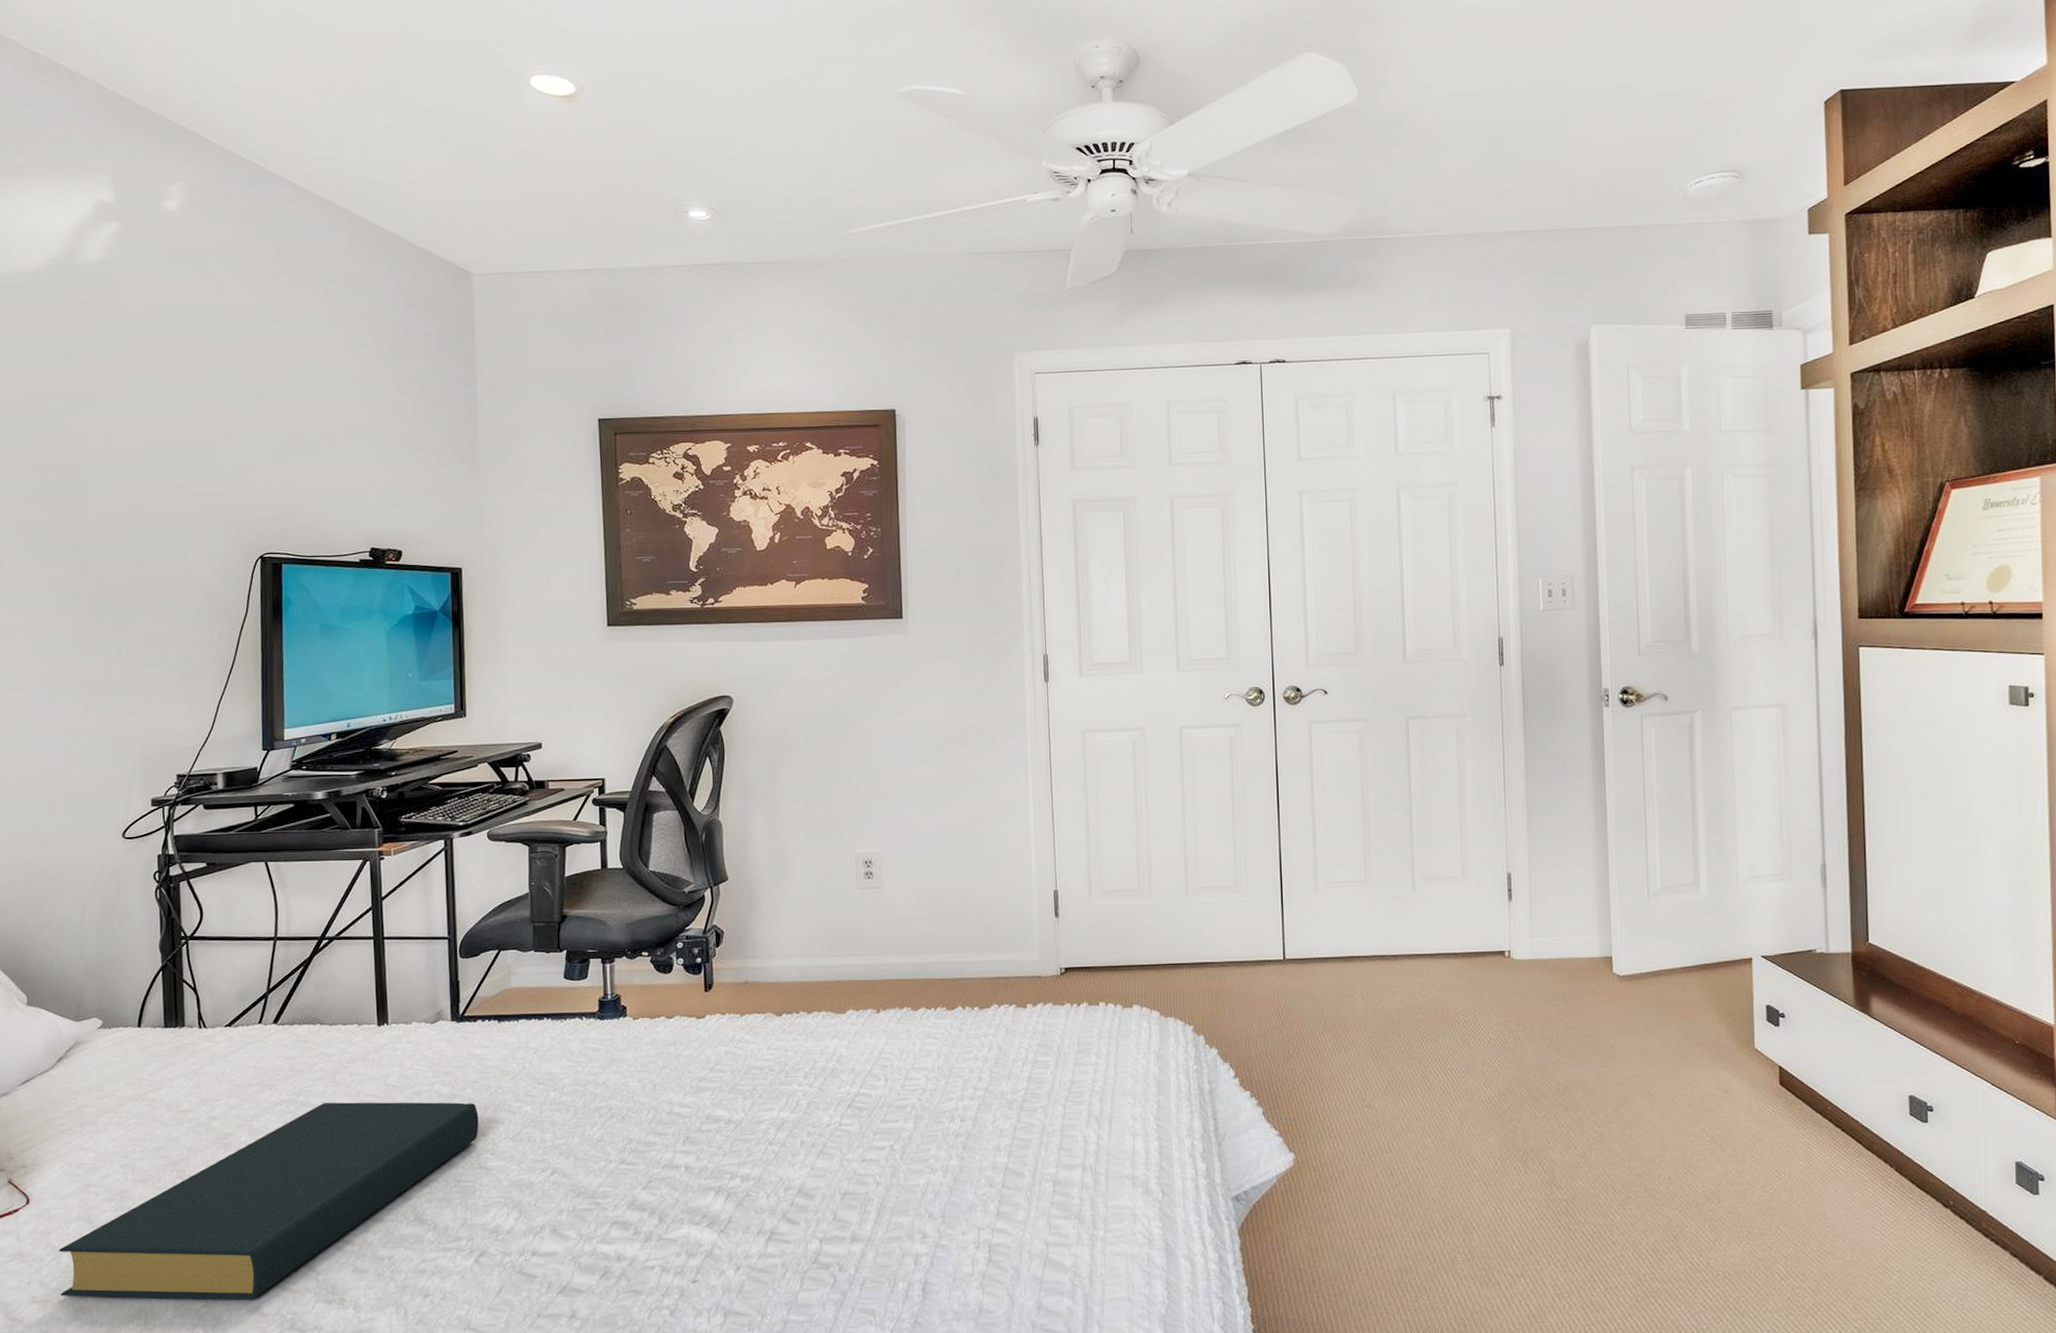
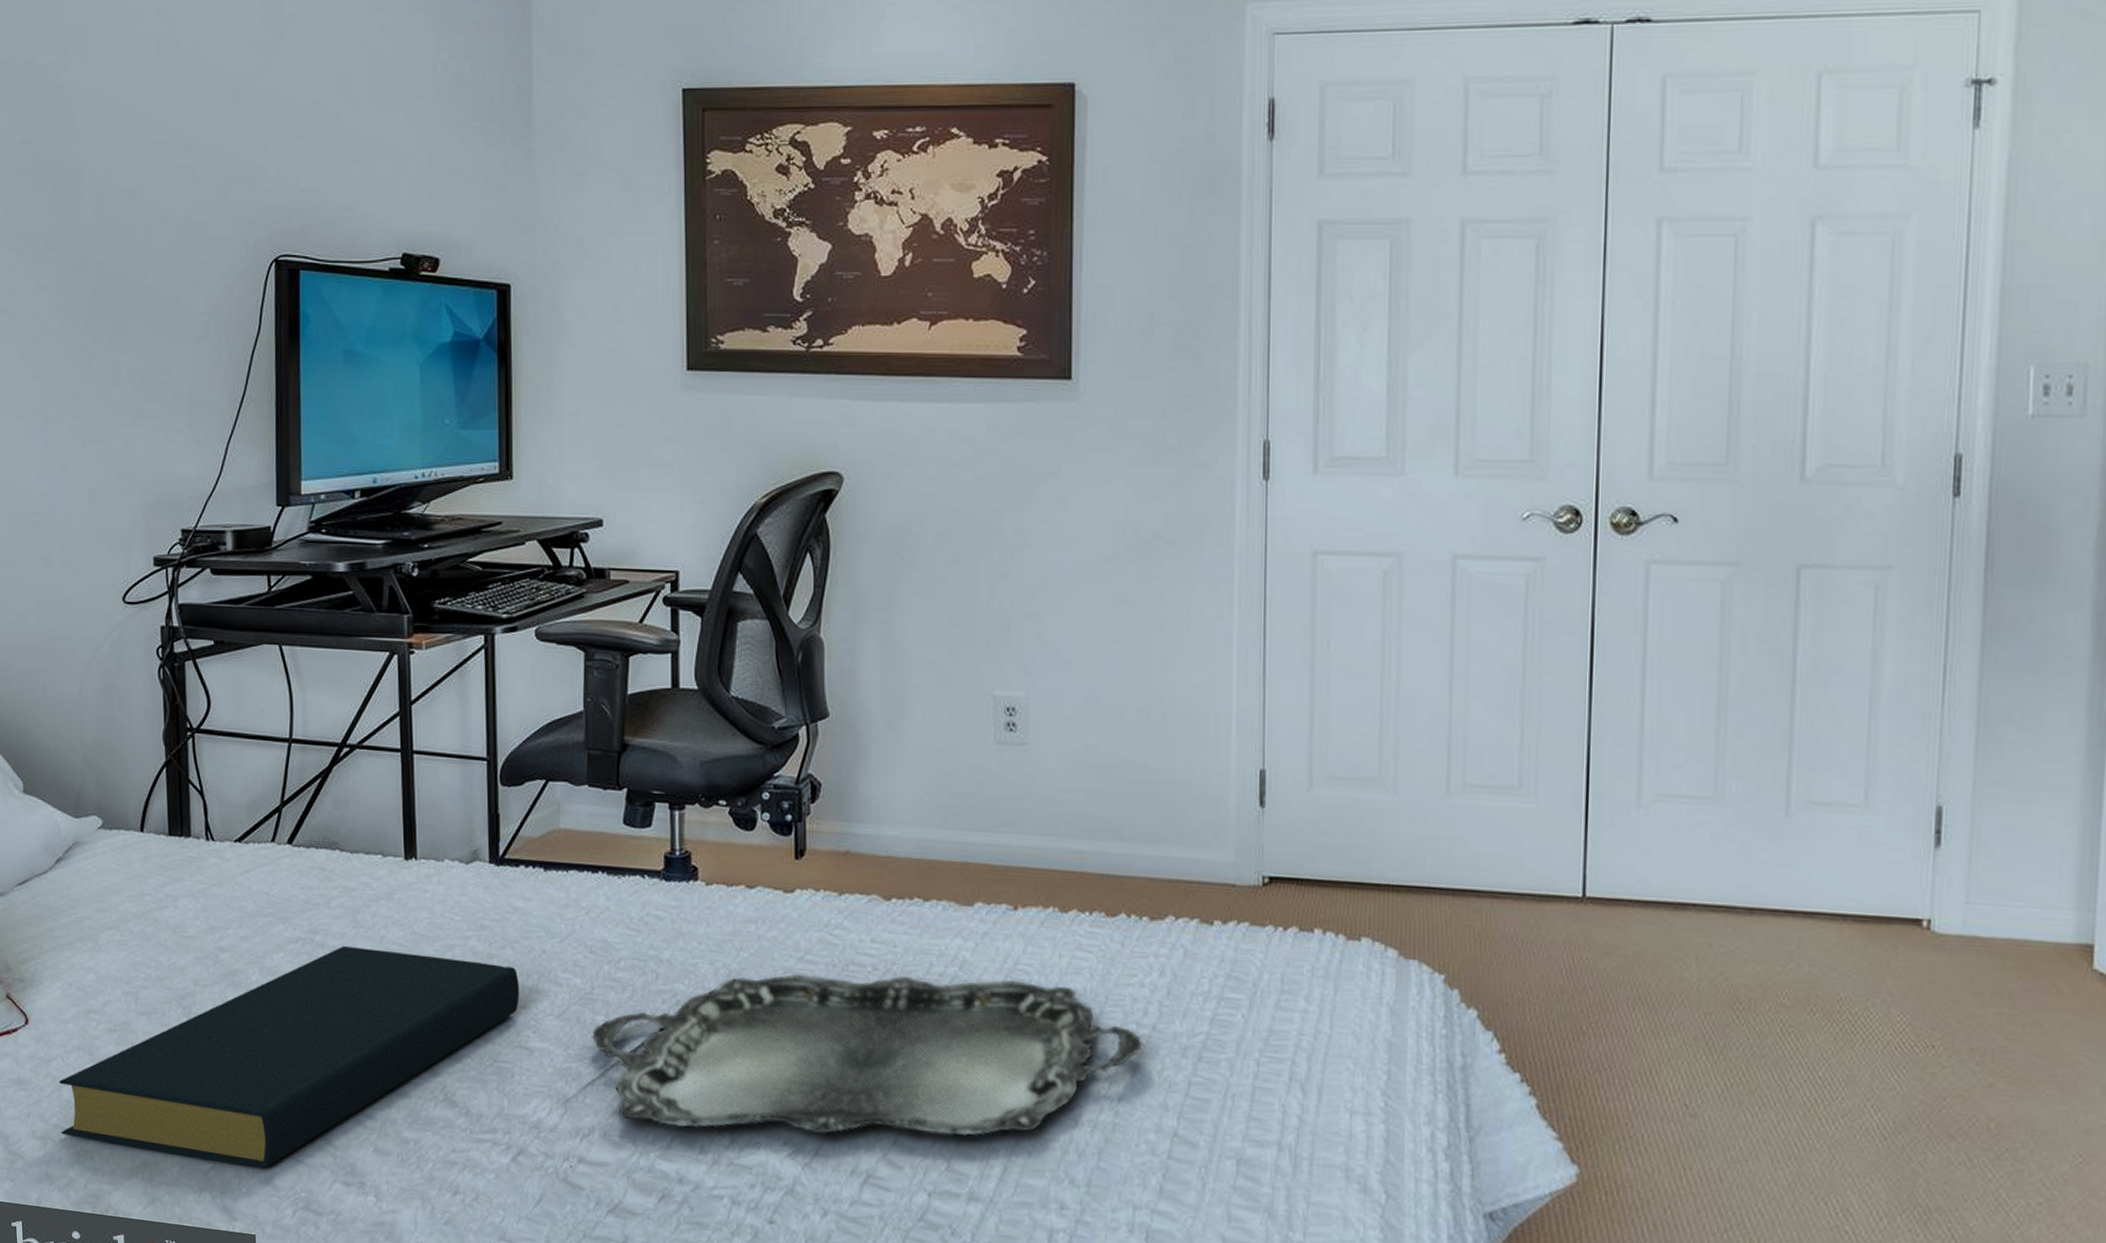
serving tray: none [540,1066,979,1216] -> present [591,974,1143,1137]

